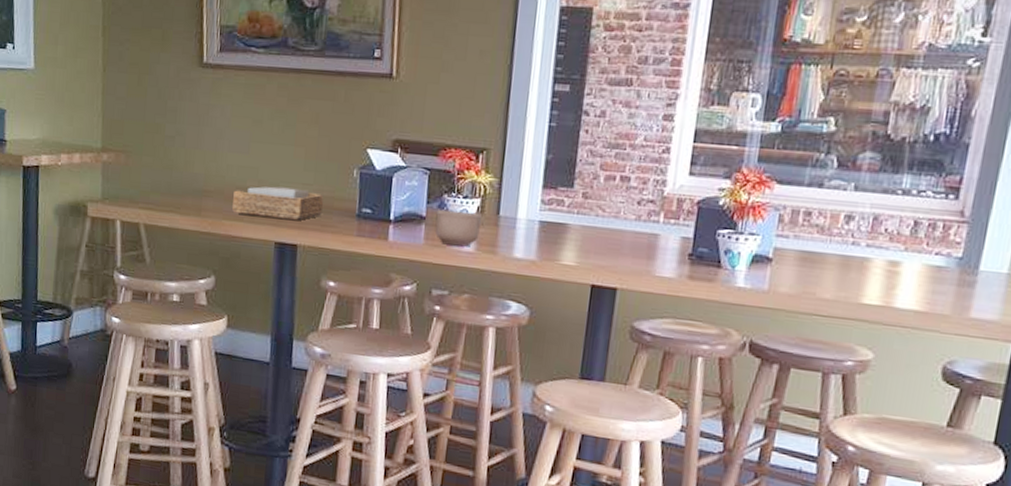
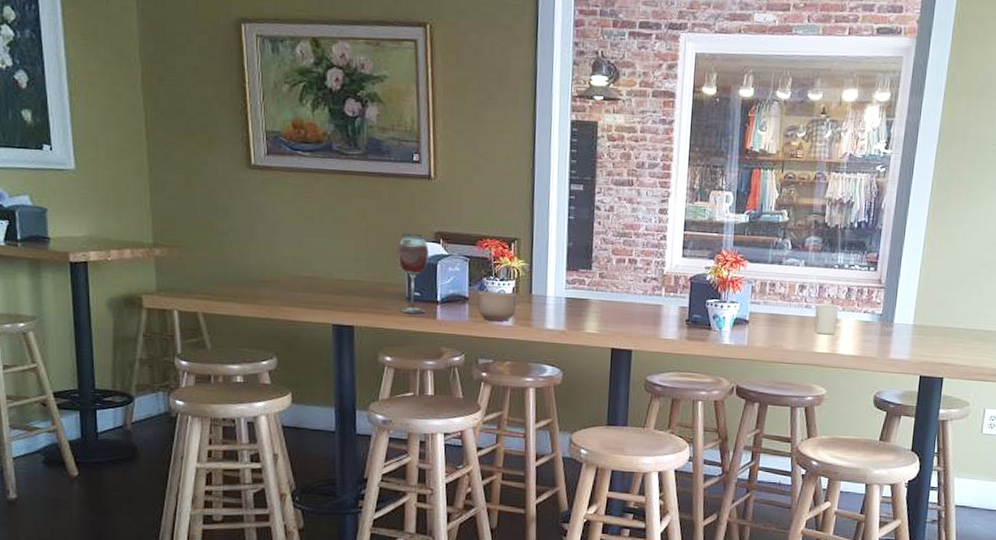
napkin holder: present [231,186,323,220] -> none [288,275,375,304]
wineglass: none [347,140,385,234] -> present [397,233,429,314]
mug: none [861,240,899,282] -> present [814,304,838,335]

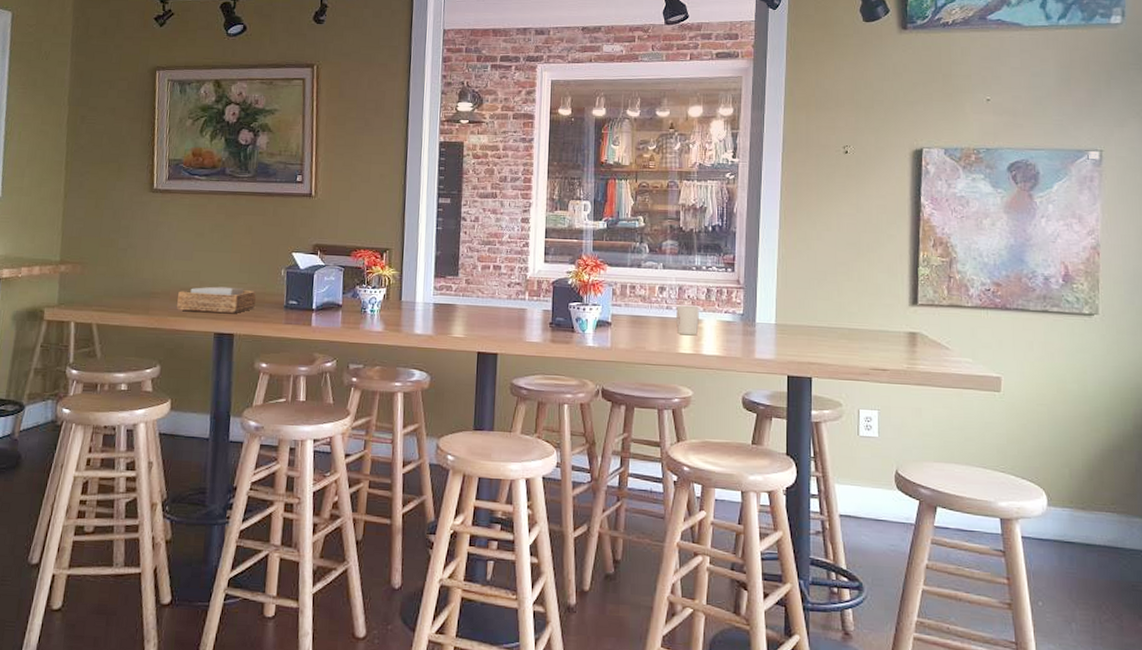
napkin holder: none [288,275,375,304] -> present [176,286,256,313]
wineglass: present [397,233,429,314] -> none [277,246,307,321]
teacup: present [477,291,517,322] -> none [350,298,387,328]

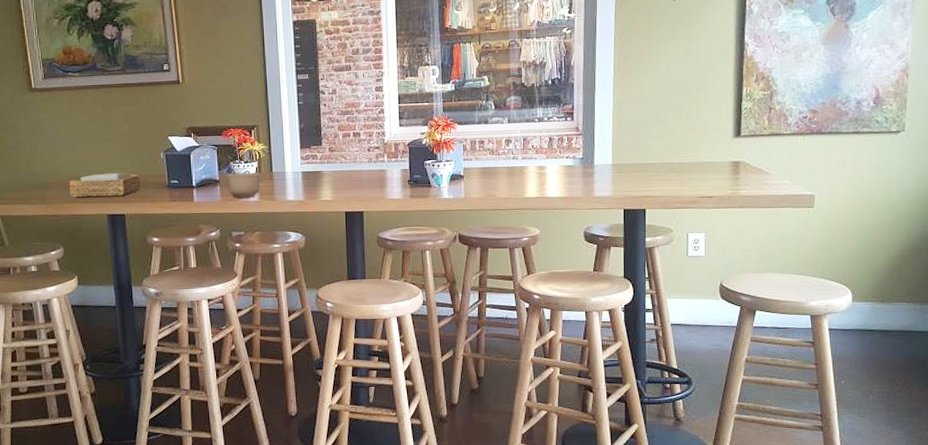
teacup: none [350,298,387,328] -> present [227,172,260,198]
mug: present [676,305,699,336] -> none [522,154,543,181]

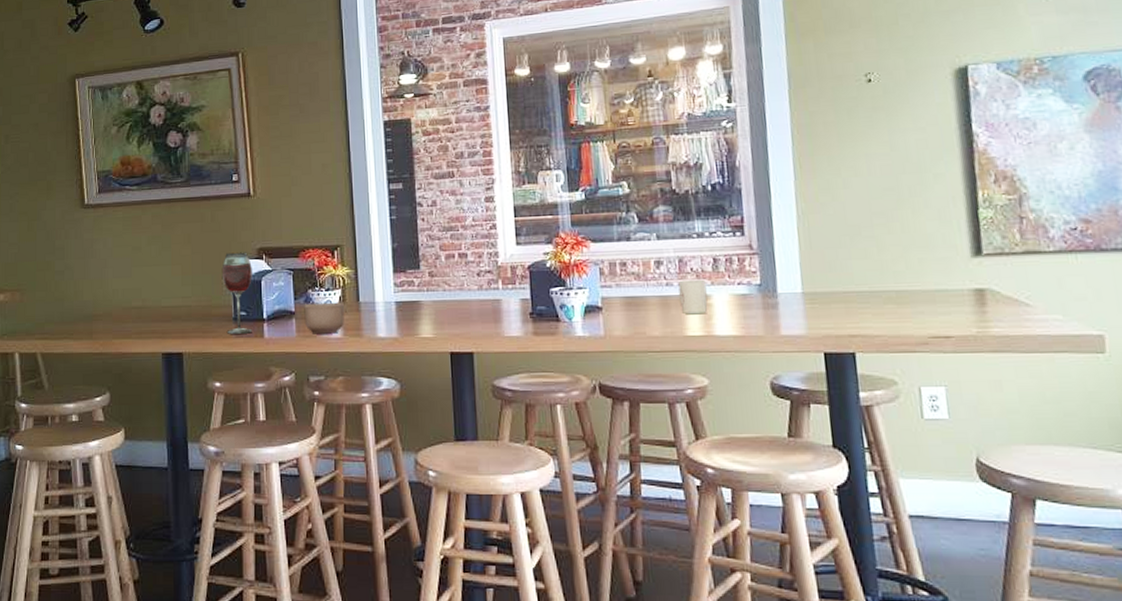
napkin holder: present [69,172,141,197] -> none [120,302,202,332]
wineglass: none [156,131,184,199] -> present [221,252,252,334]
mug: none [522,154,543,181] -> present [678,279,708,315]

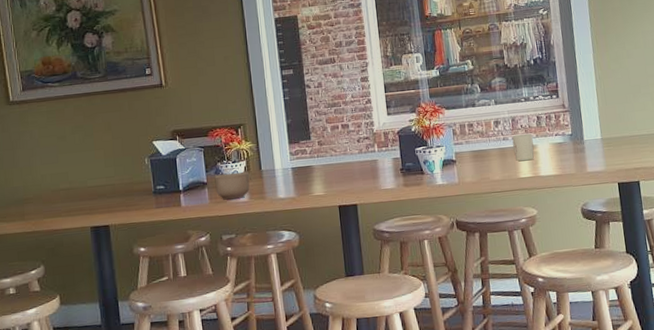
wineglass: present [221,252,252,334] -> none [140,134,170,206]

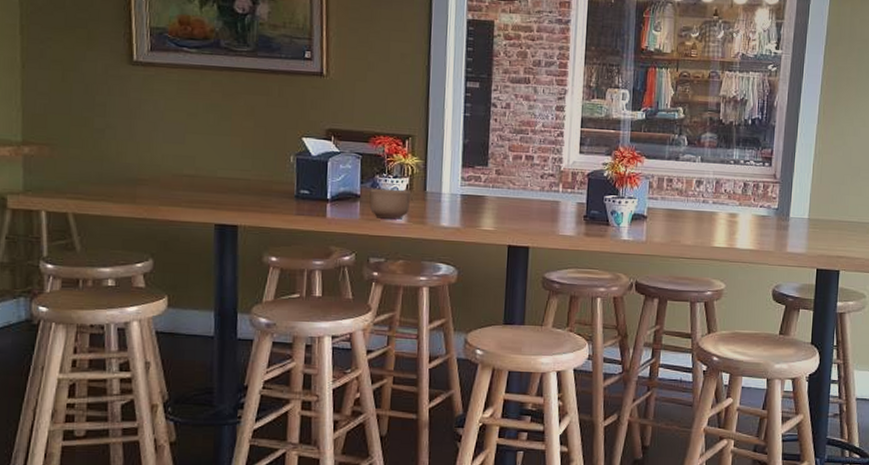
mug: present [512,133,535,162] -> none [711,199,735,230]

